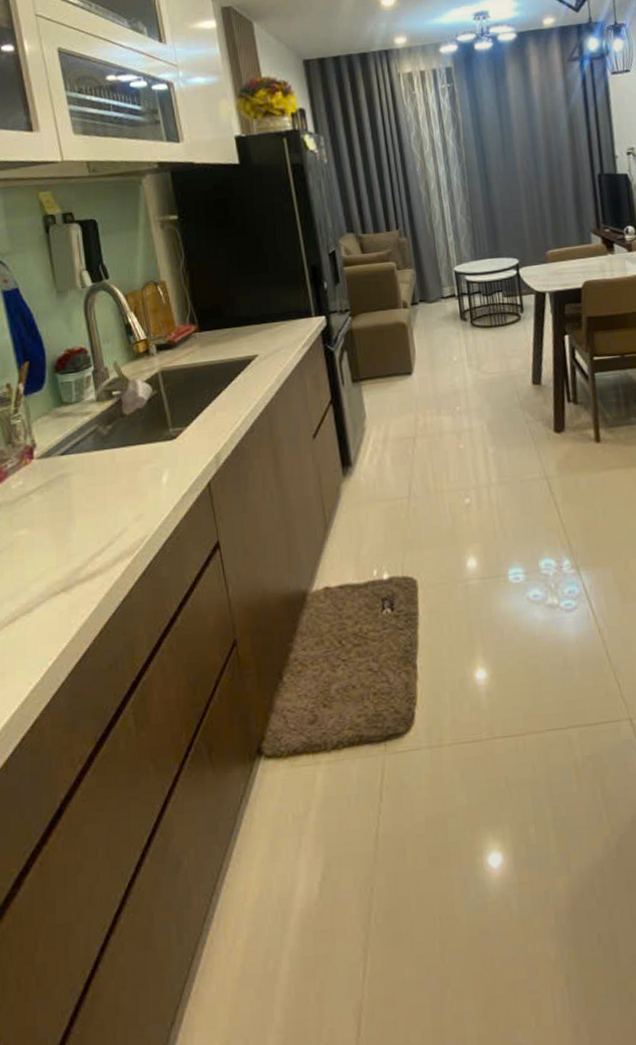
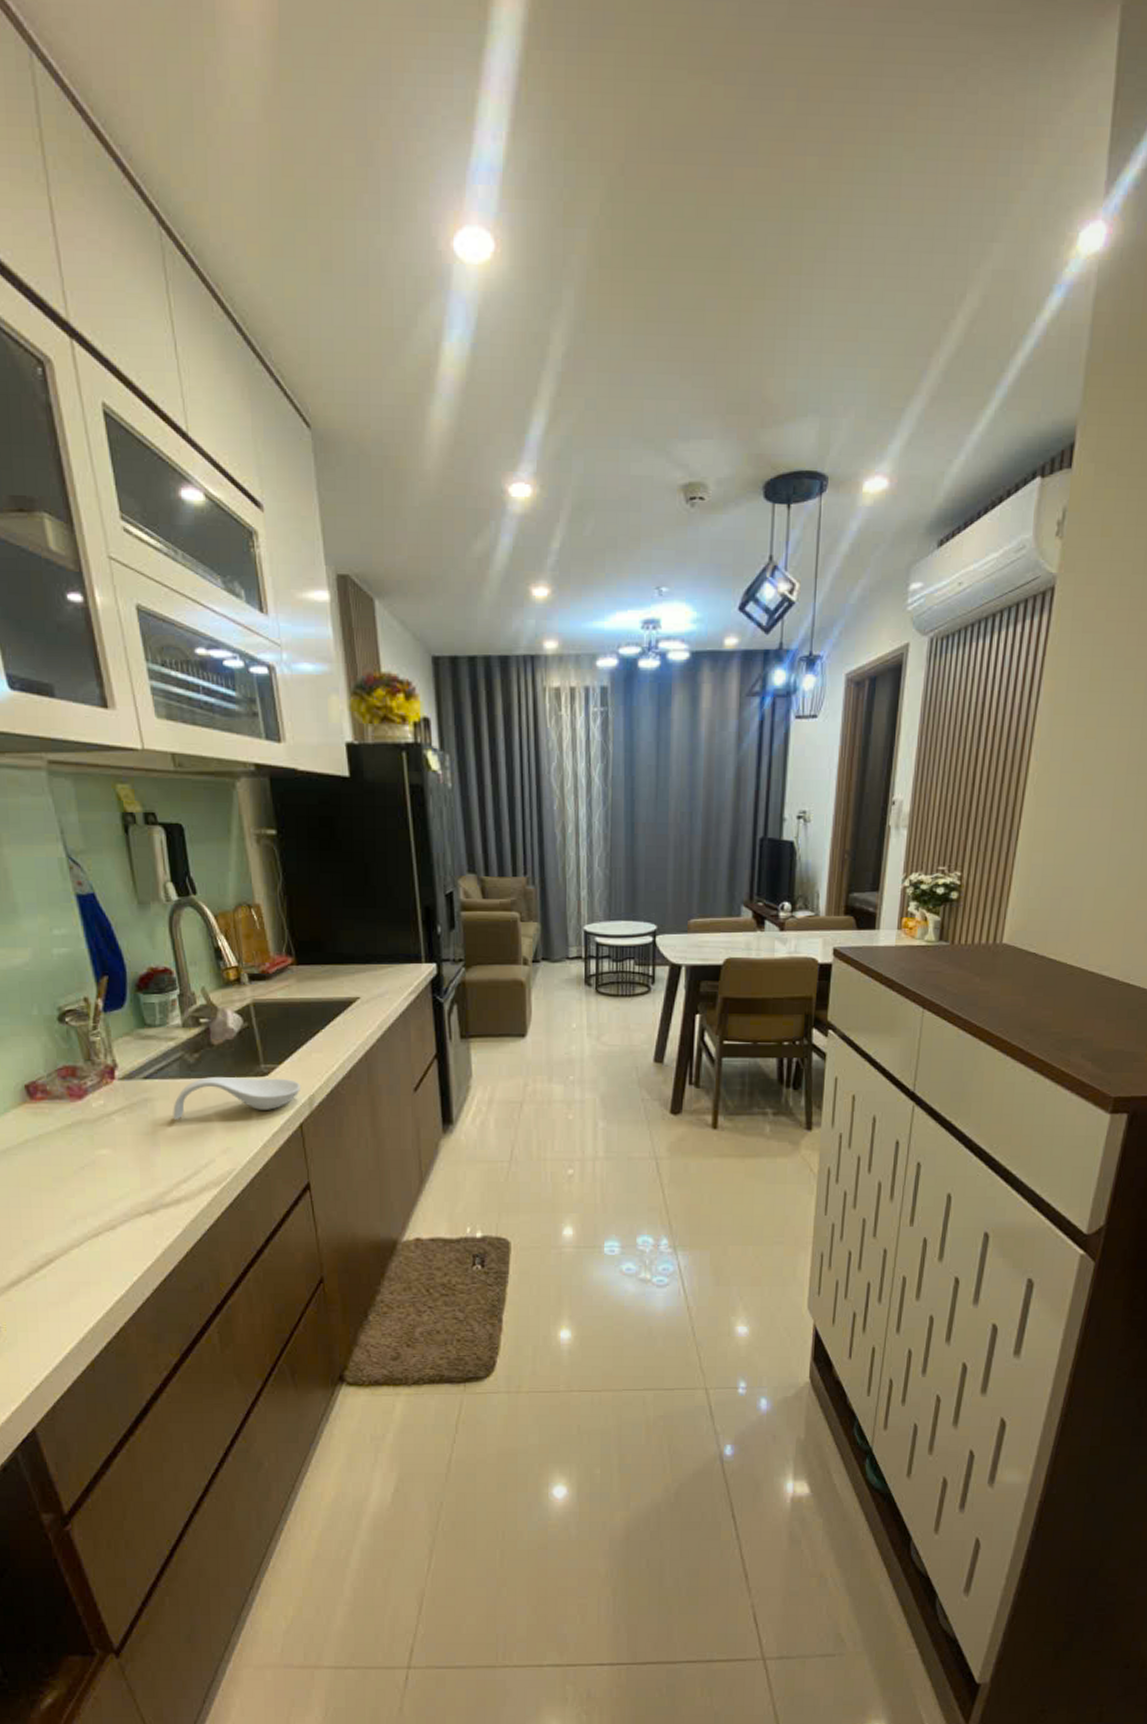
spoon rest: none [88,439,208,492] -> present [173,1077,302,1120]

